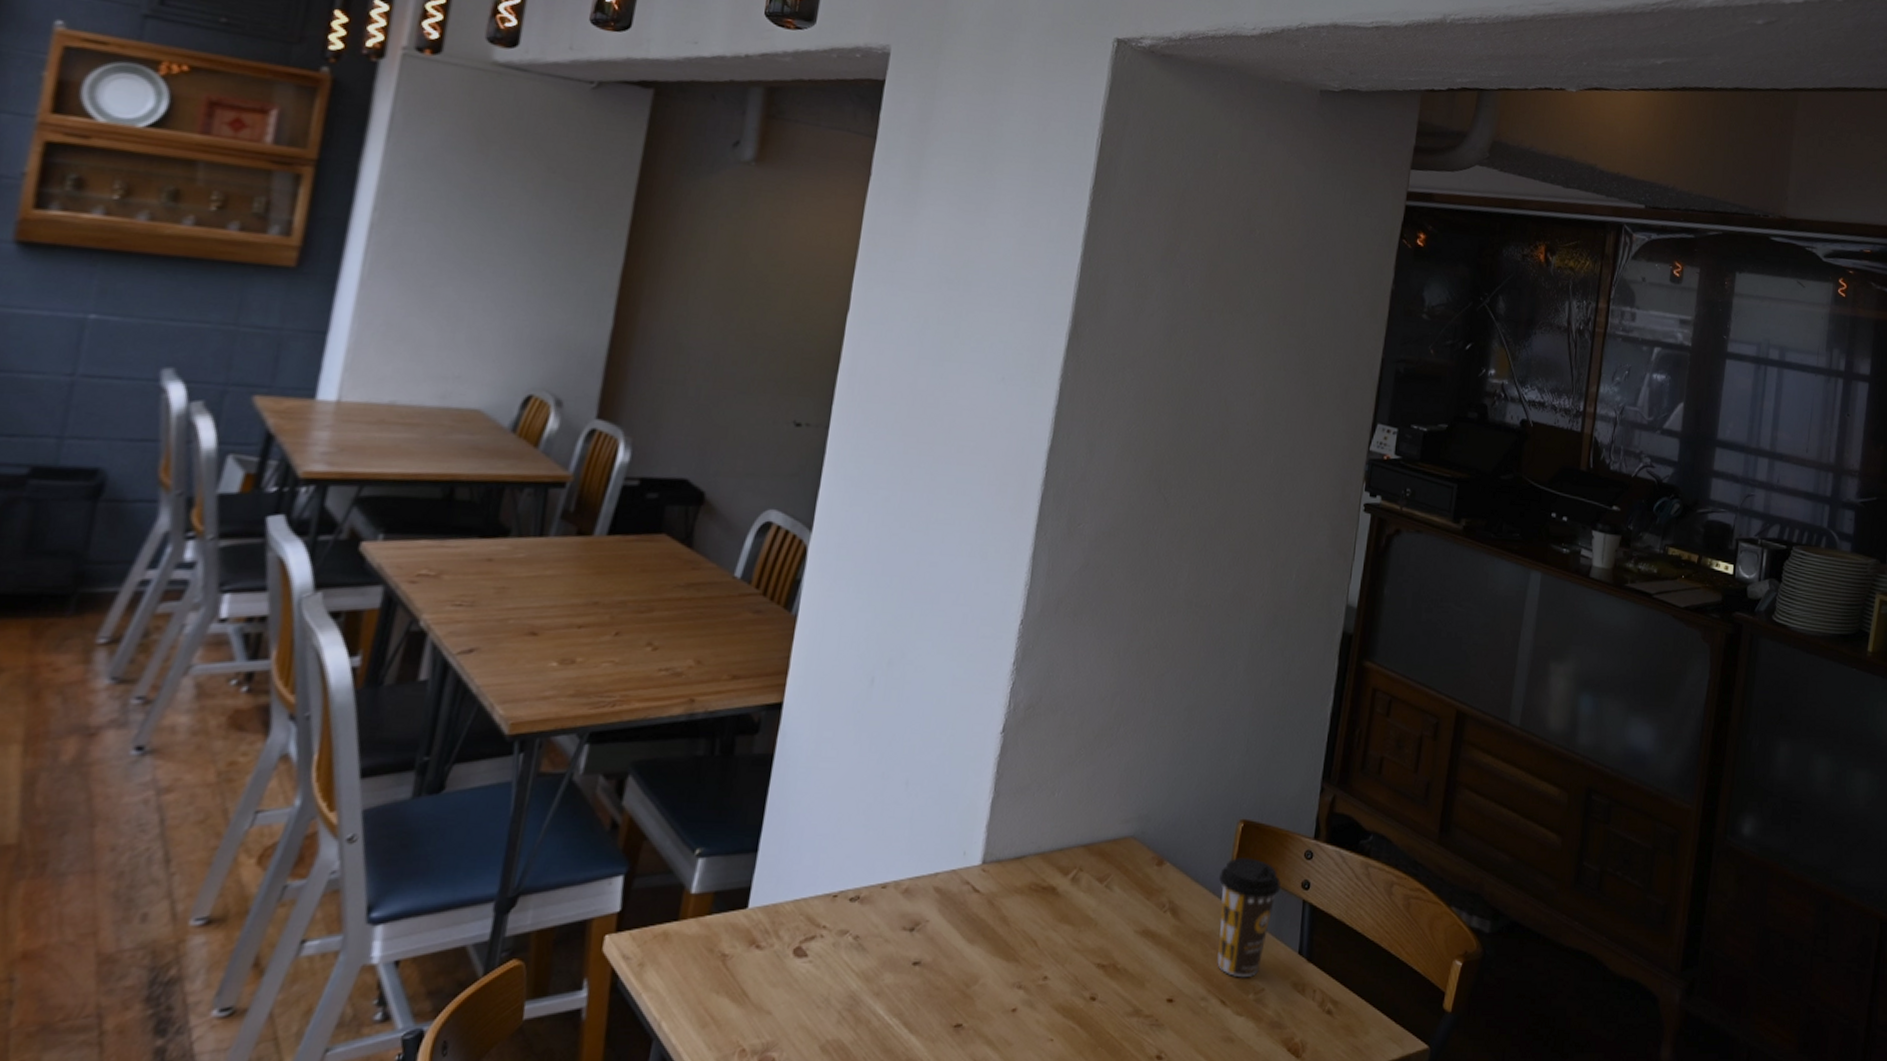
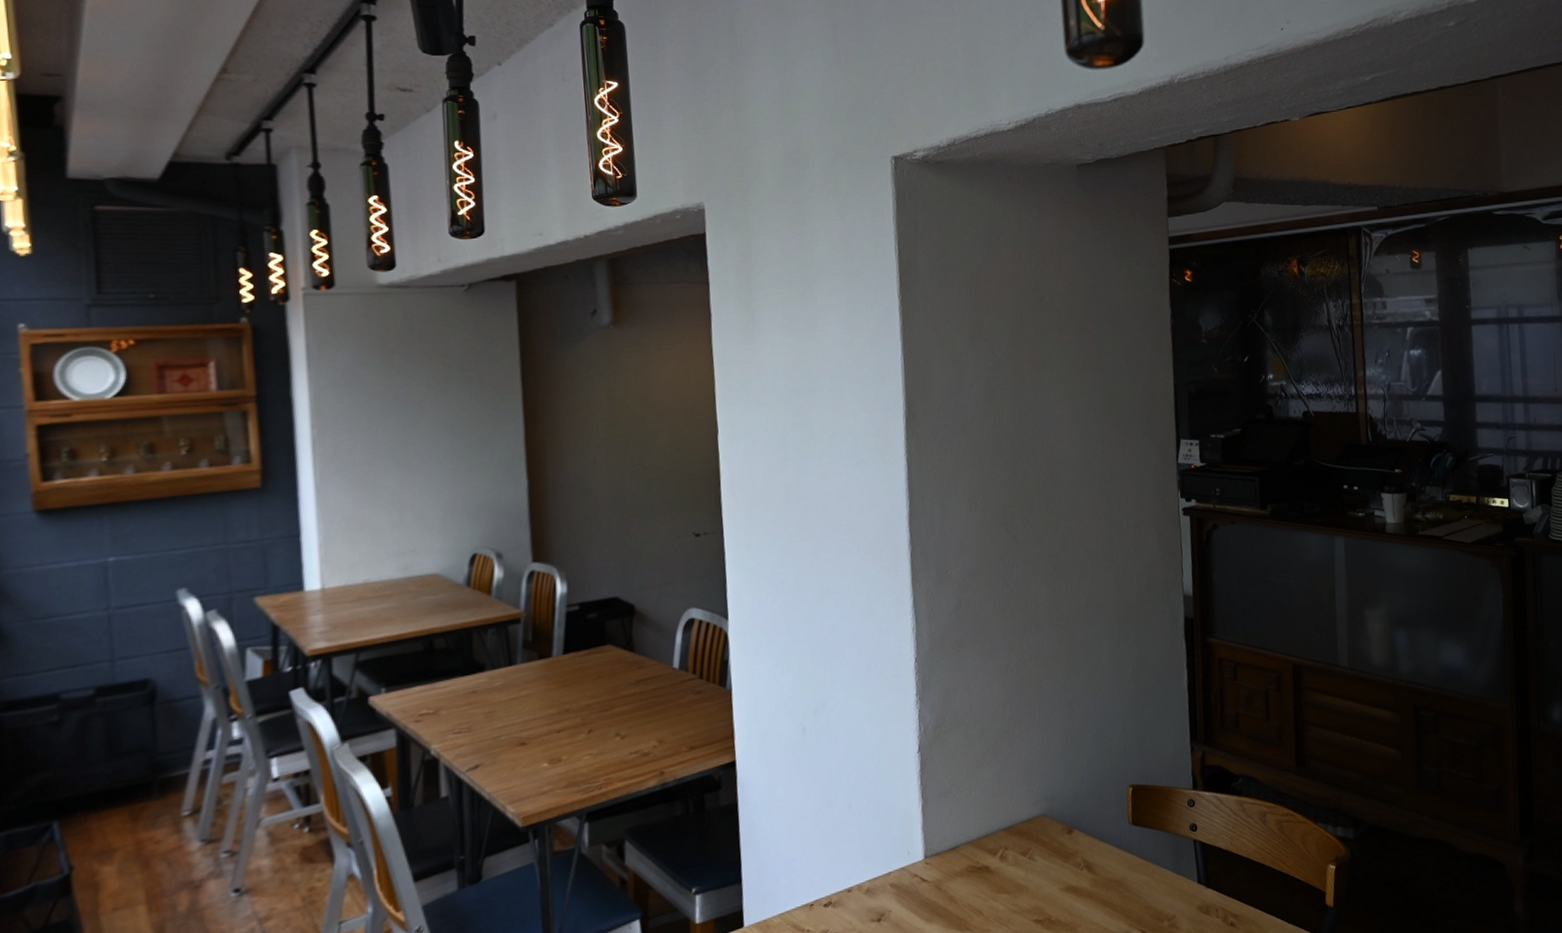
coffee cup: present [1217,856,1281,977] -> none [1120,813,1173,910]

